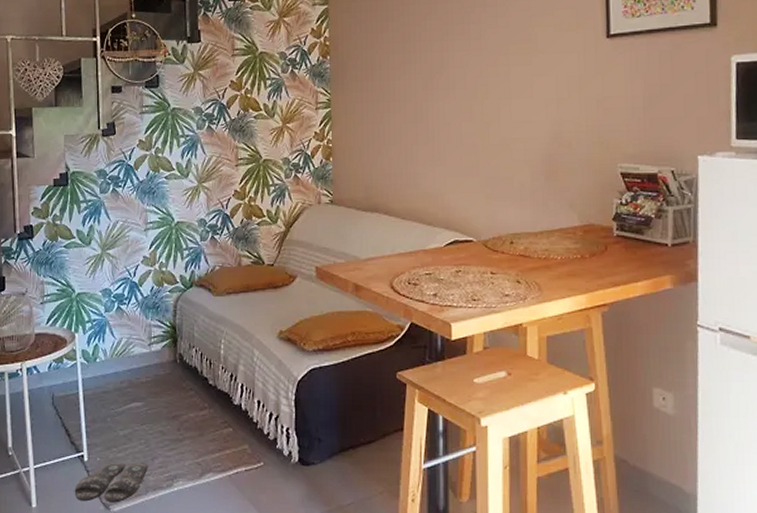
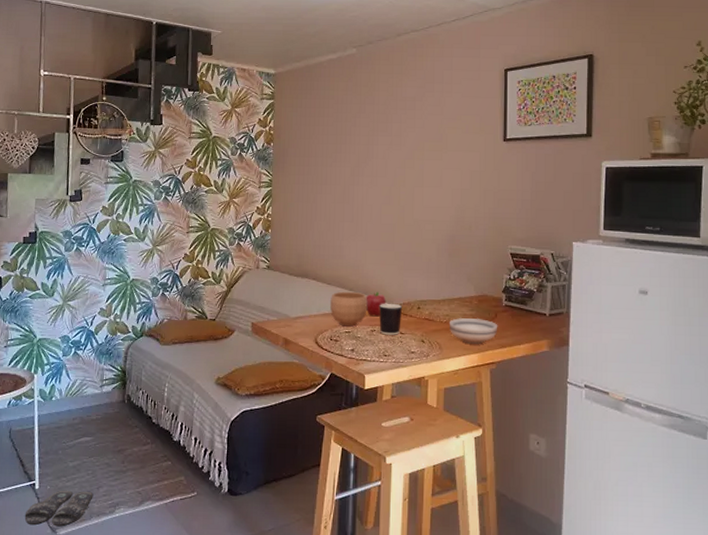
cup: none [406,226,451,267] -> present [330,291,368,327]
fruit: none [448,226,473,255] -> present [366,292,387,317]
mug: none [463,238,493,276] -> present [378,303,403,335]
bowl: none [548,253,609,284] -> present [448,318,498,345]

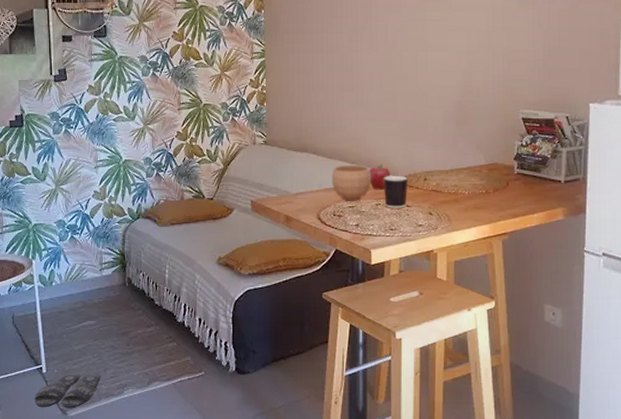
bowl: present [448,318,498,345] -> none [457,188,510,216]

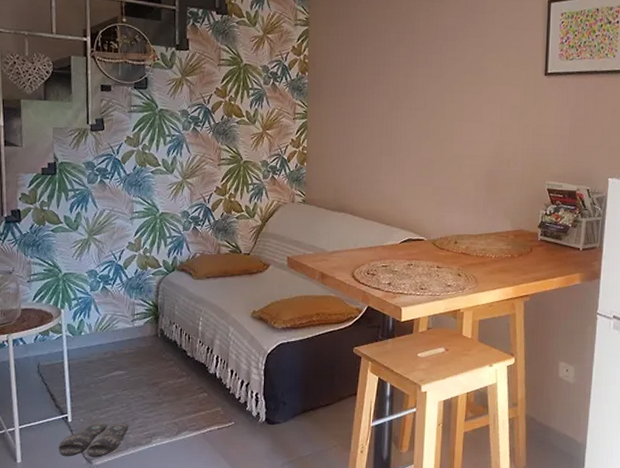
cup: present [332,164,371,201] -> none [367,225,405,261]
fruit: present [369,164,391,190] -> none [403,226,424,251]
mug: present [383,175,409,208] -> none [415,237,440,269]

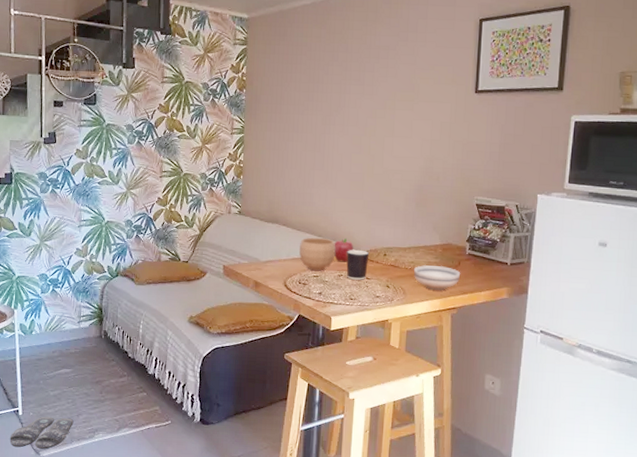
cup: none [367,225,405,261] -> present [299,237,336,271]
fruit: none [403,226,424,251] -> present [334,238,354,262]
mug: none [415,237,440,269] -> present [346,249,370,280]
bowl: none [485,252,533,278] -> present [413,265,461,291]

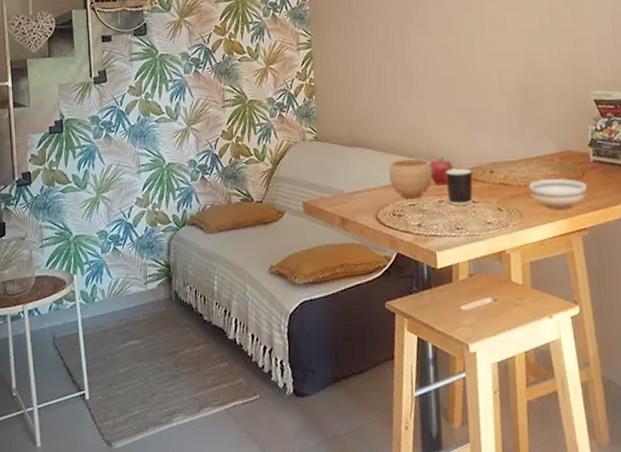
slippers: present [9,416,74,449] -> none [77,399,148,440]

